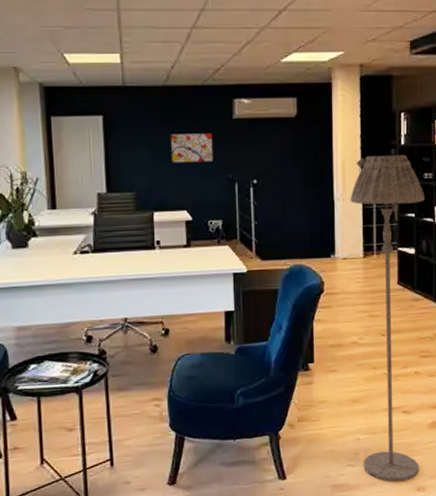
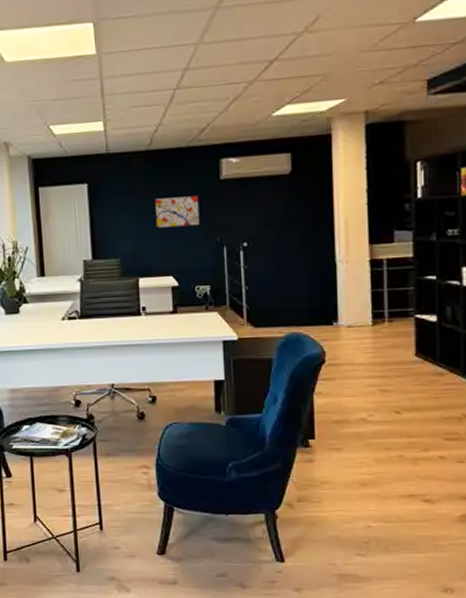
floor lamp: present [350,154,425,482] -> none [355,209,449,579]

